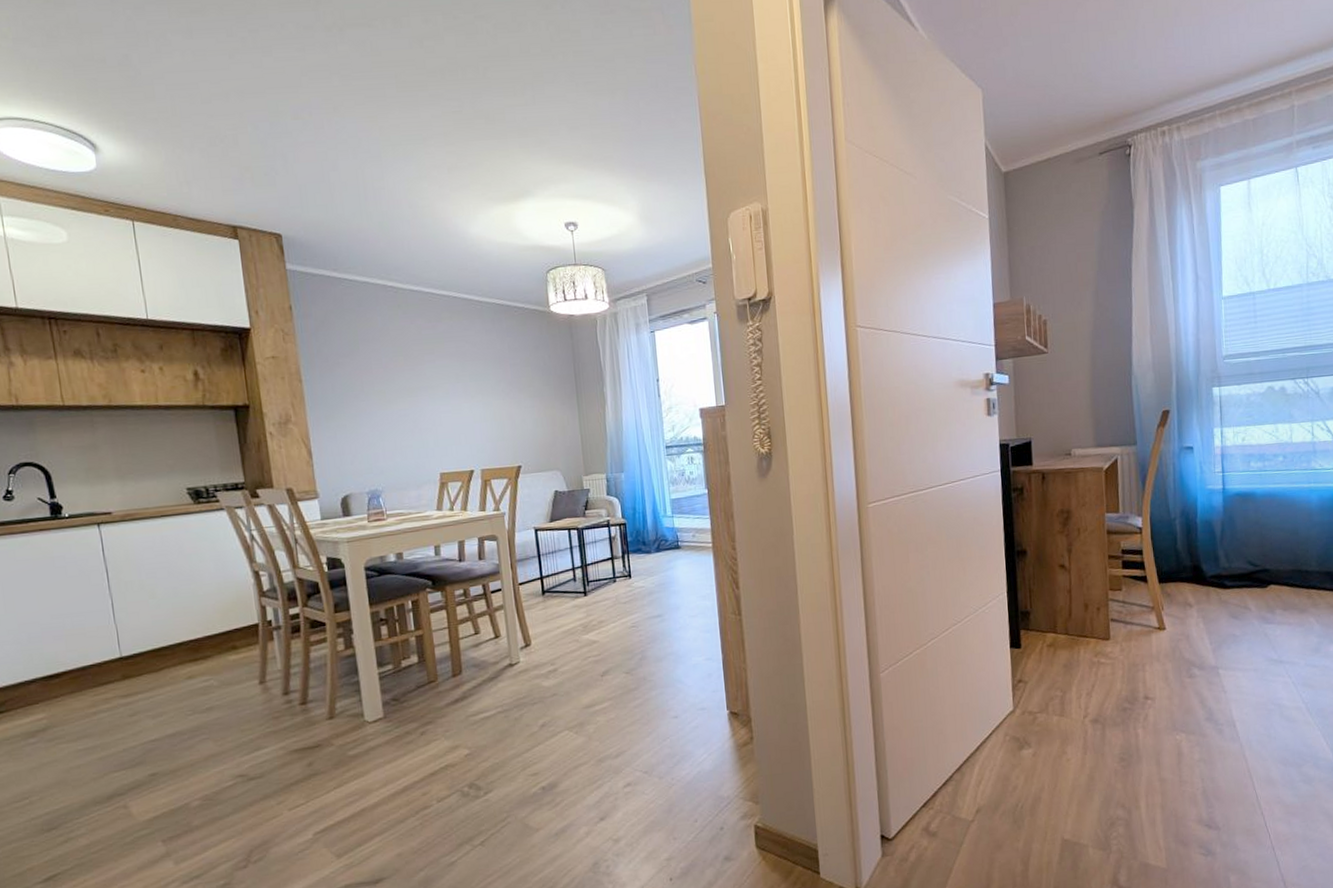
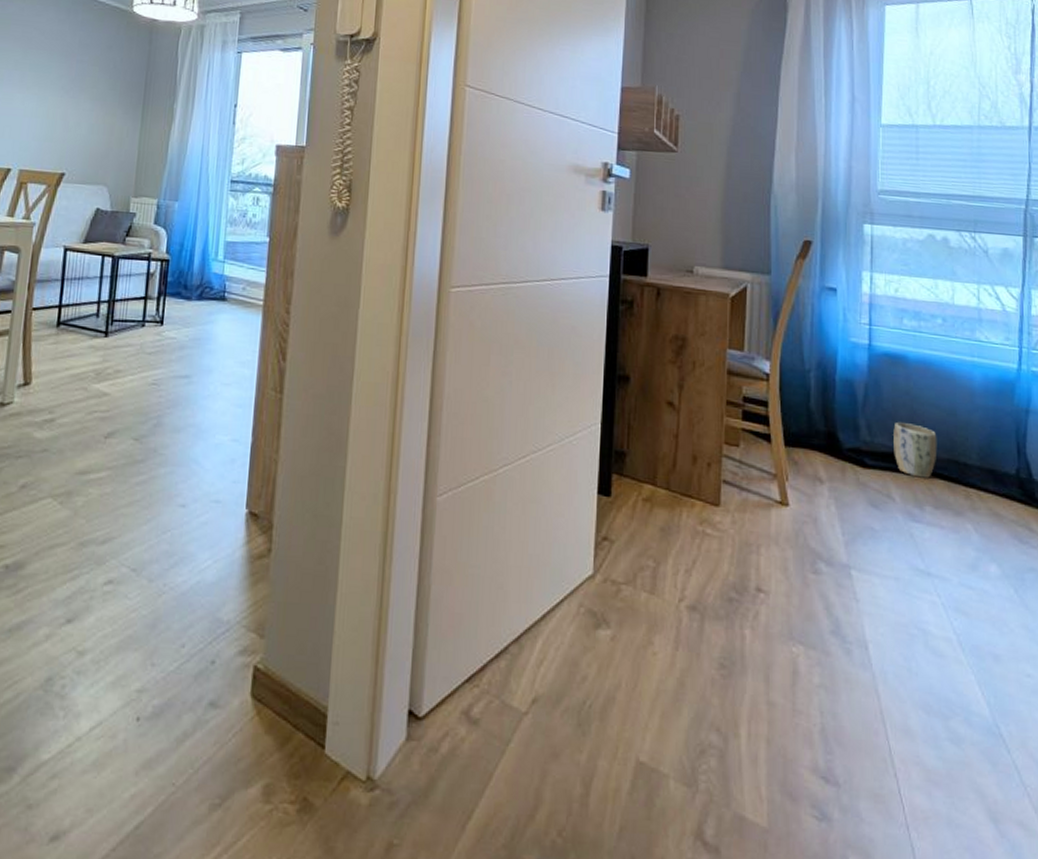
plant pot: none [1247,547,1284,589] -> present [893,422,937,478]

